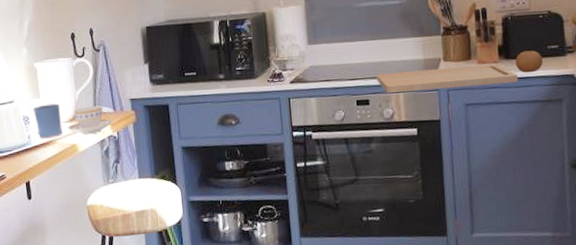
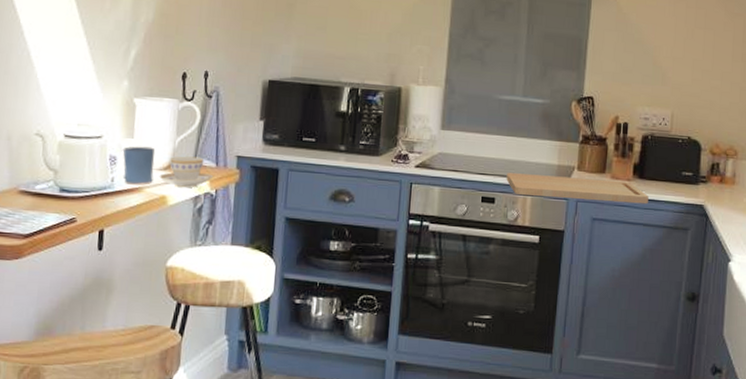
fruit: present [515,50,543,73] -> none [648,173,676,197]

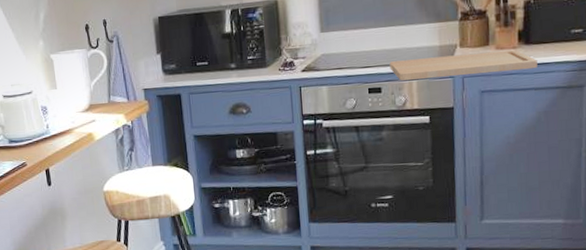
mug: present [122,146,155,186] -> none [50,93,79,129]
teacup: present [159,156,214,188] -> none [83,95,128,124]

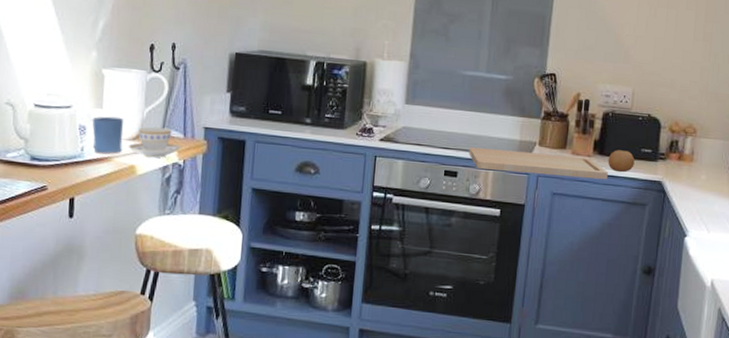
mug: none [50,93,79,129] -> present [92,116,124,155]
teacup: none [83,95,128,124] -> present [128,126,182,158]
fruit: none [535,35,565,59] -> present [608,150,635,173]

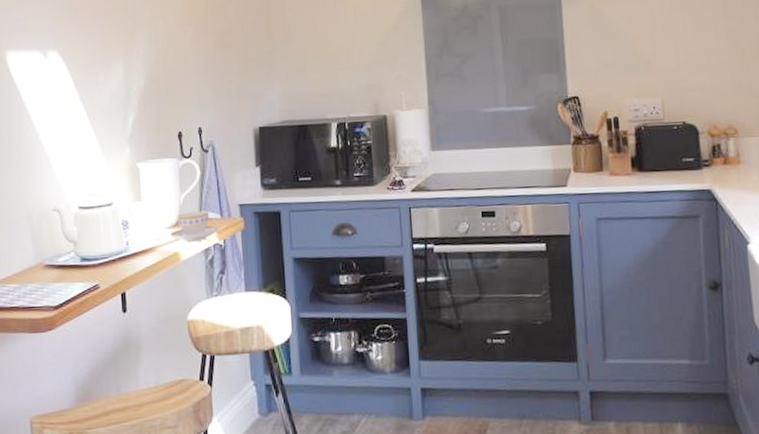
mug: present [92,116,124,155] -> none [133,207,164,246]
cutting board: present [469,147,608,180] -> none [503,176,652,205]
fruit: present [608,150,635,173] -> none [649,163,678,187]

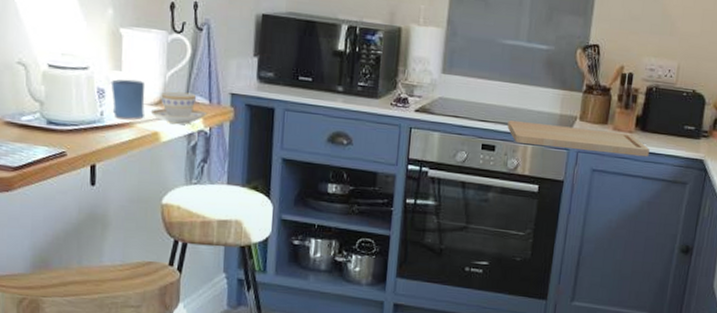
mug: none [133,207,164,246] -> present [110,79,145,121]
cutting board: none [503,176,652,205] -> present [507,120,650,157]

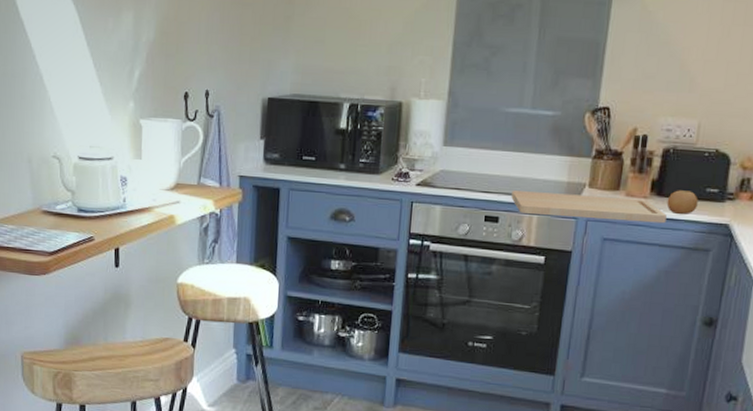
mug: present [110,79,145,121] -> none [132,167,162,206]
teacup: present [150,91,208,125] -> none [167,176,218,208]
fruit: none [649,126,677,150] -> present [666,190,698,216]

